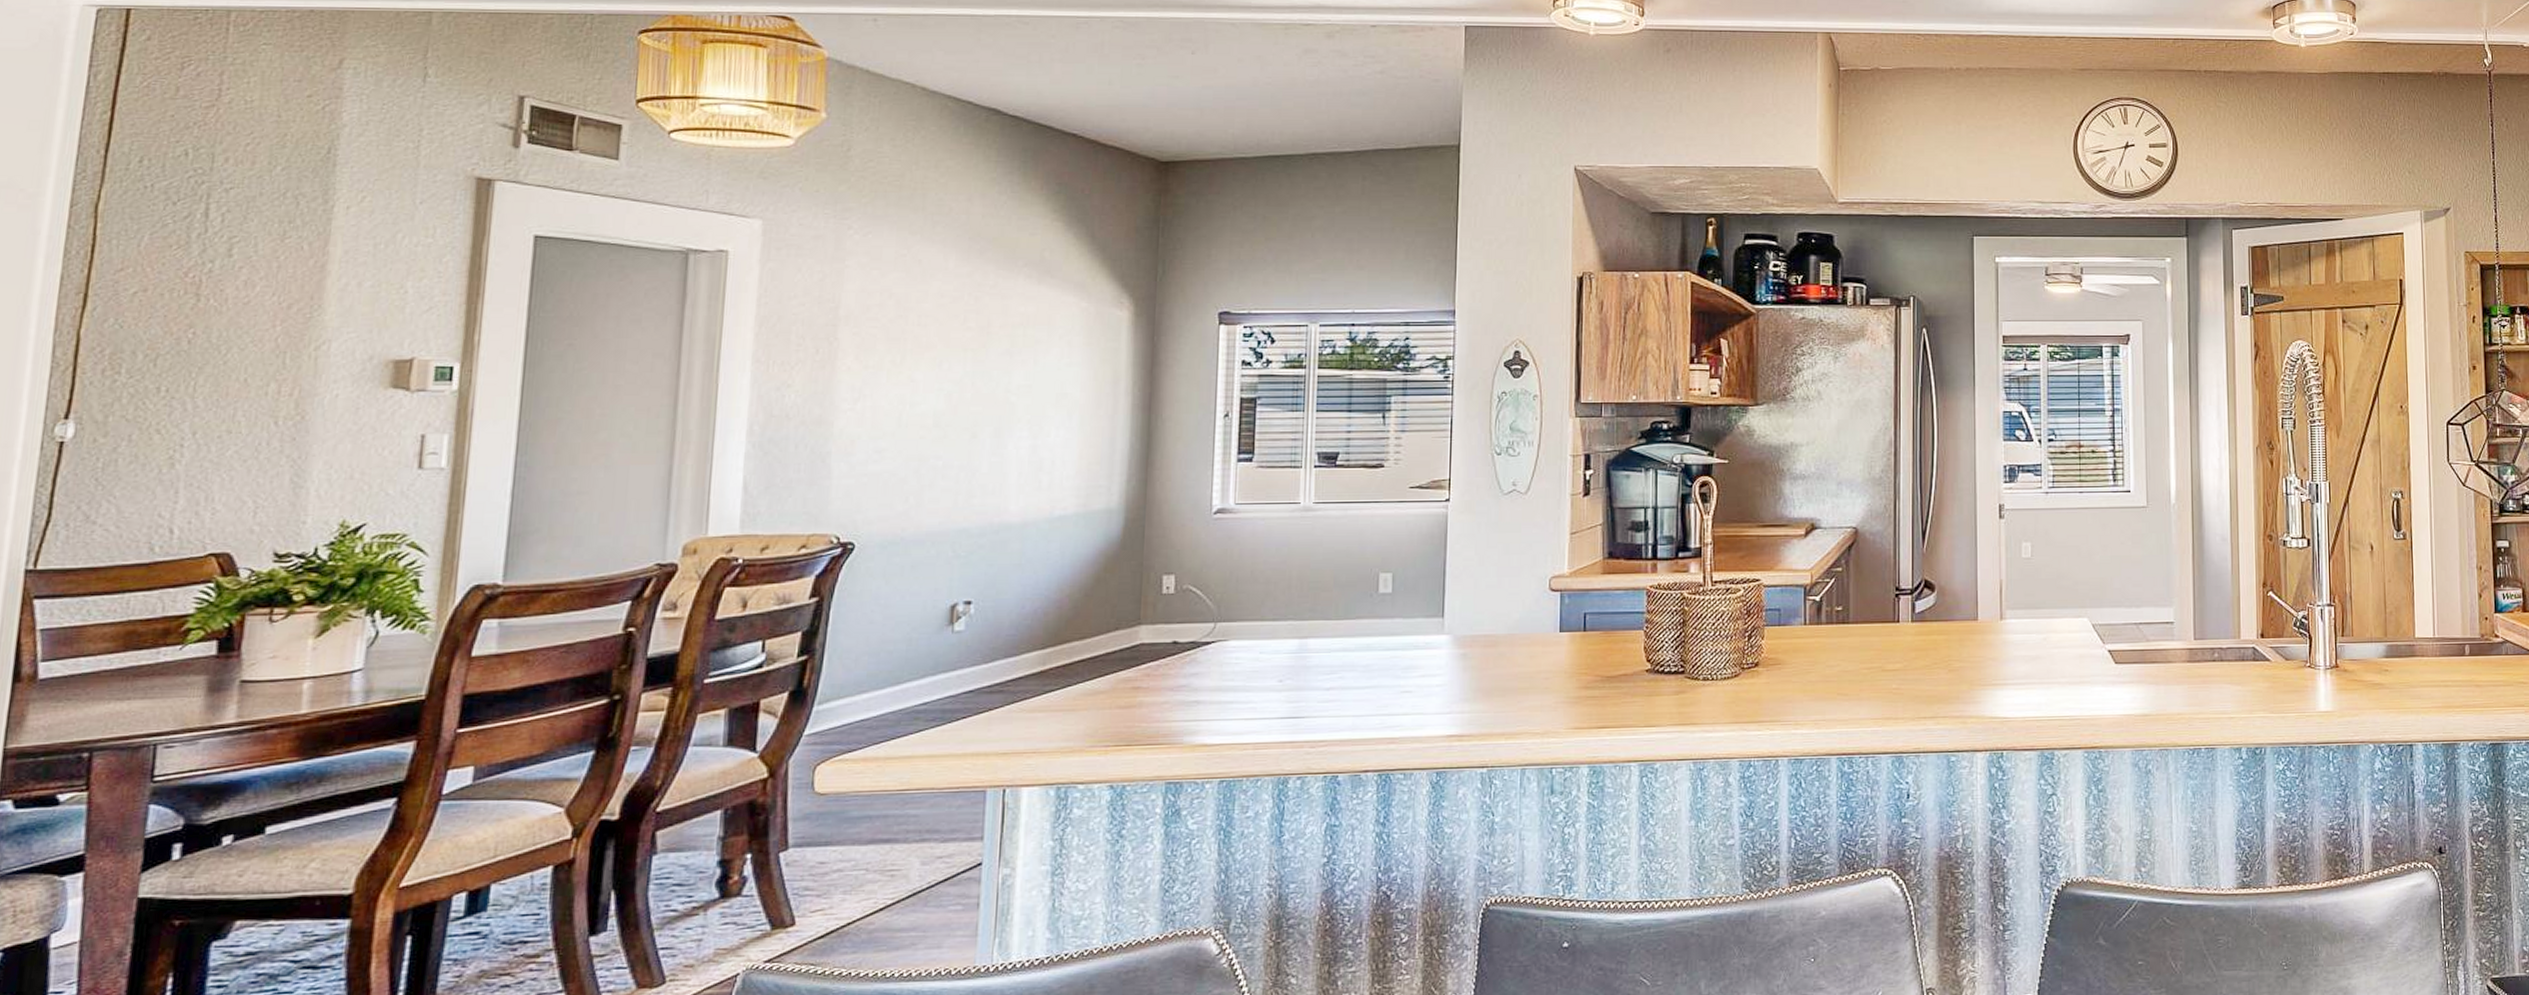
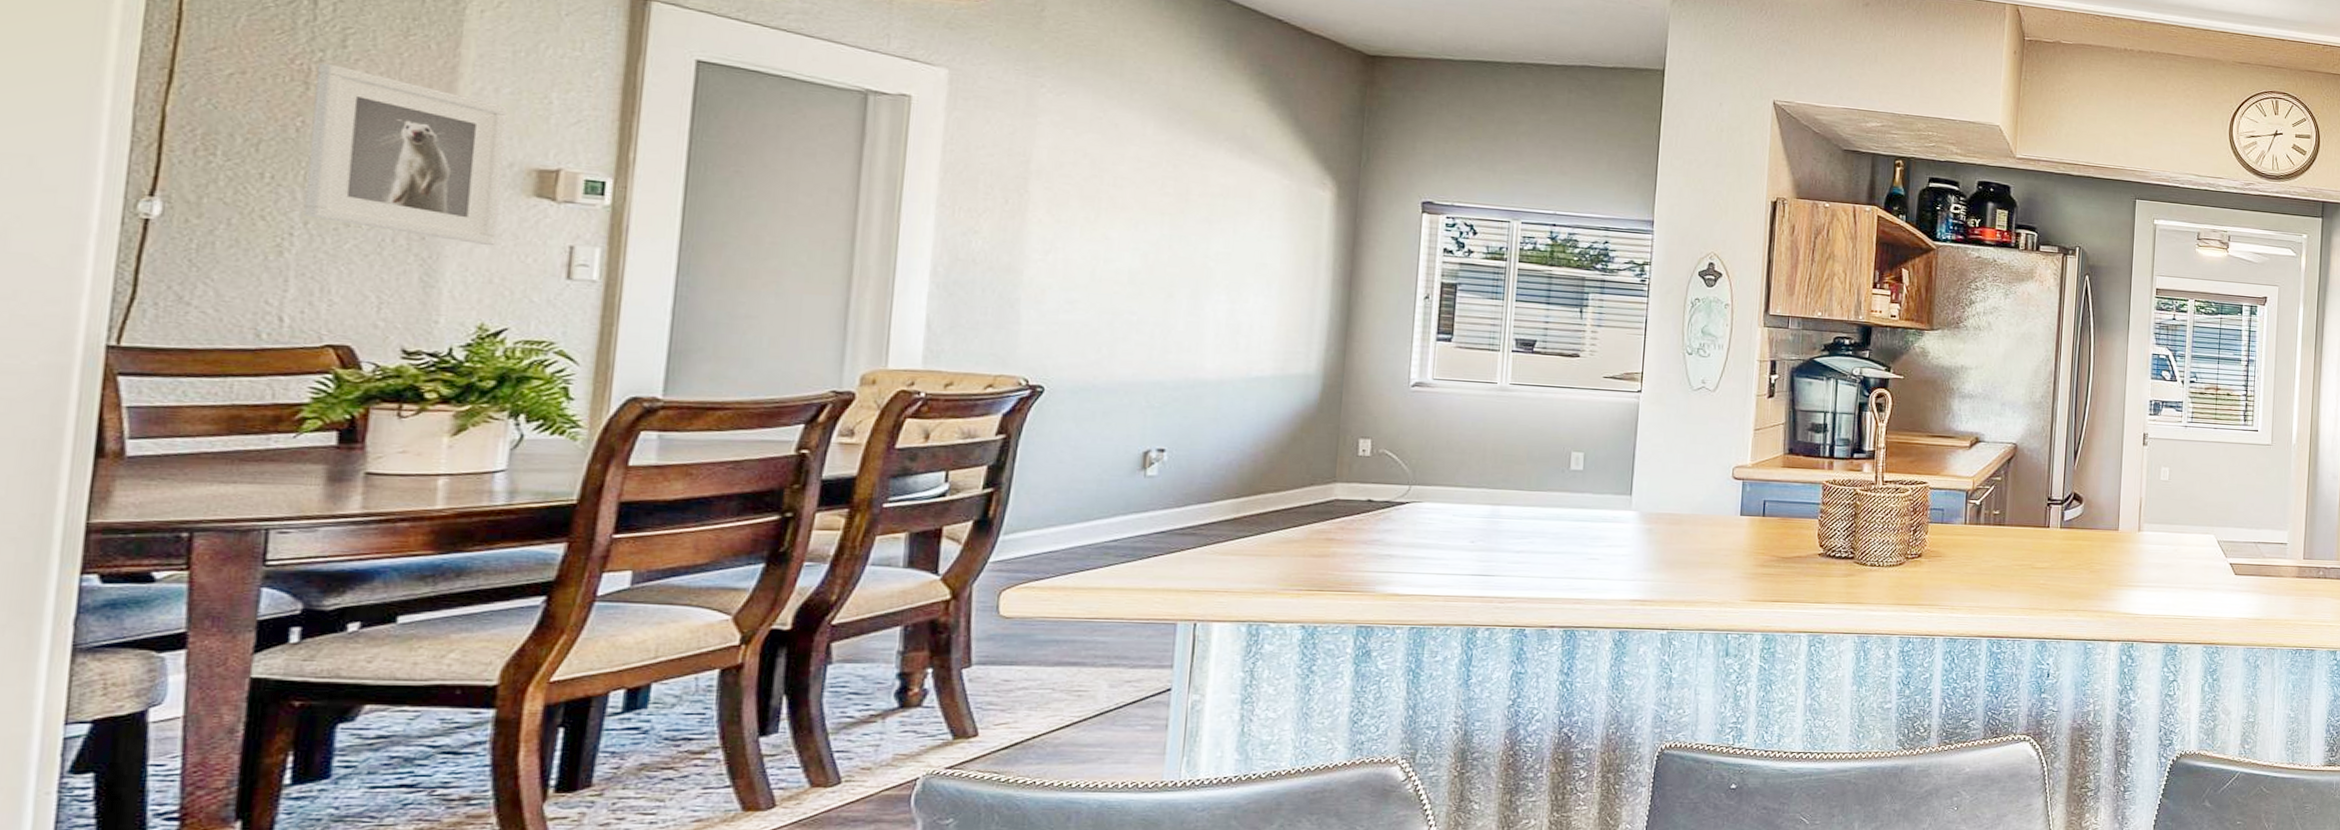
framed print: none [193,273,369,442] -> present [304,62,508,246]

